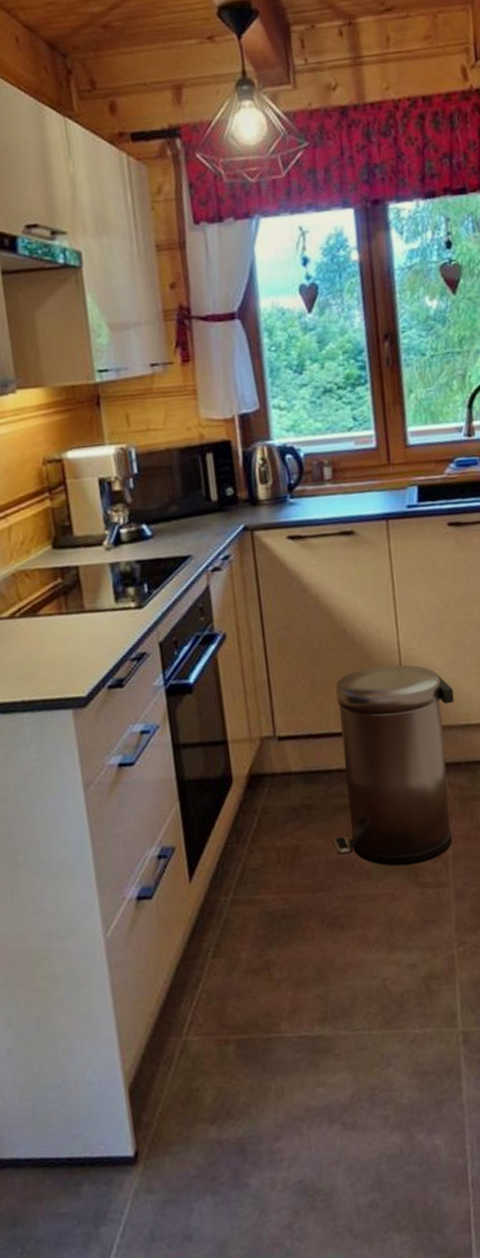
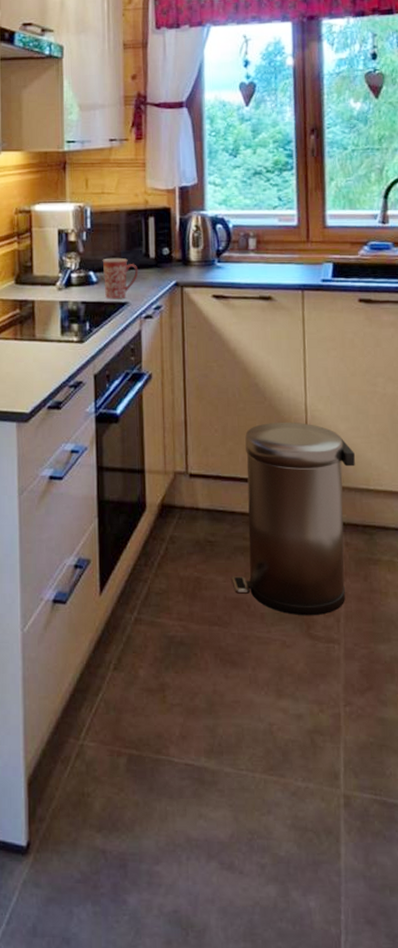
mug: none [155,504,200,554] -> present [102,257,139,300]

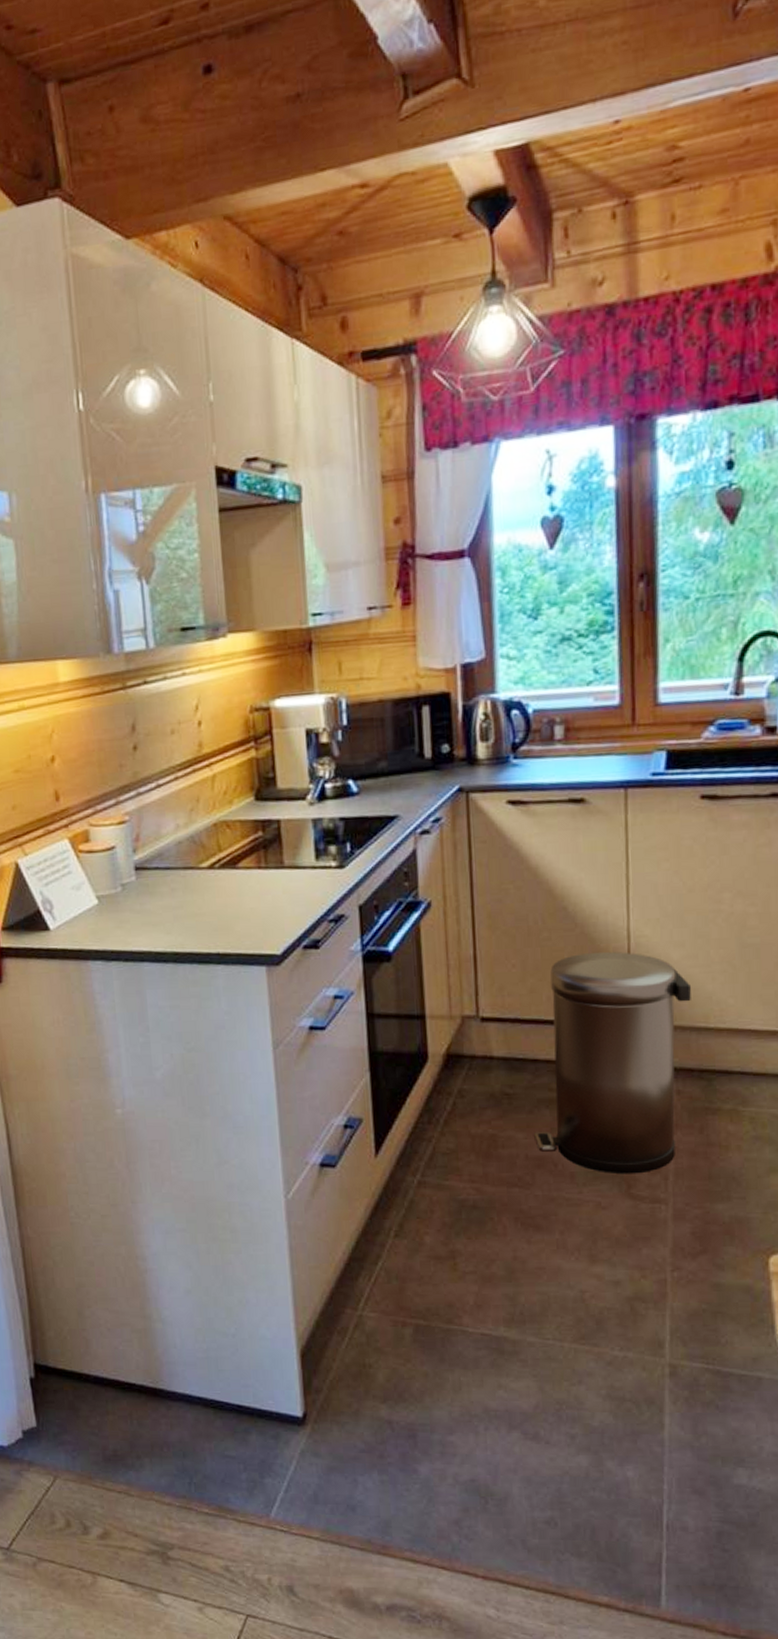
mug: present [102,257,139,300] -> none [363,760,411,813]

